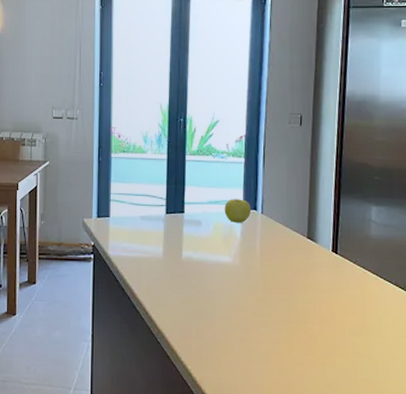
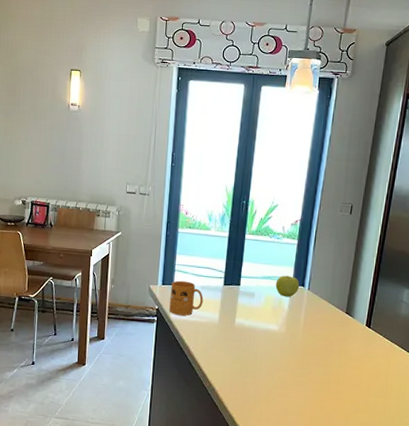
mug: none [107,211,144,251] -> present [169,280,204,316]

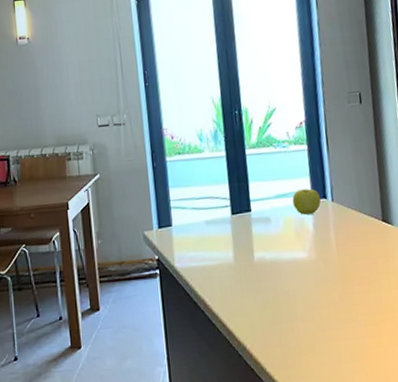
mug: present [169,280,204,316] -> none [169,218,212,262]

